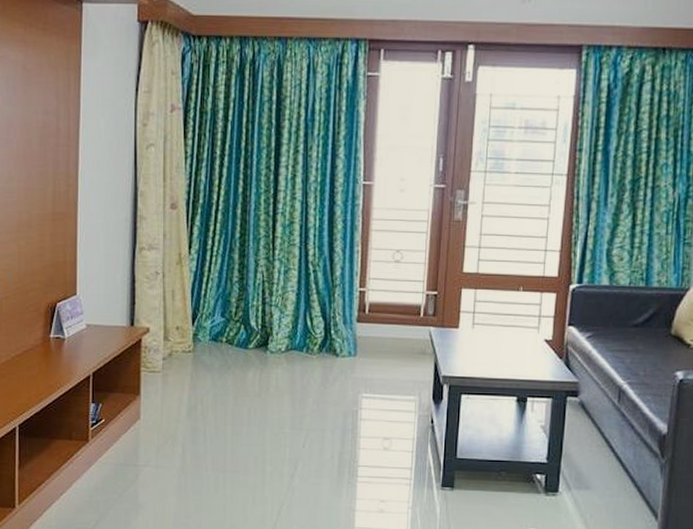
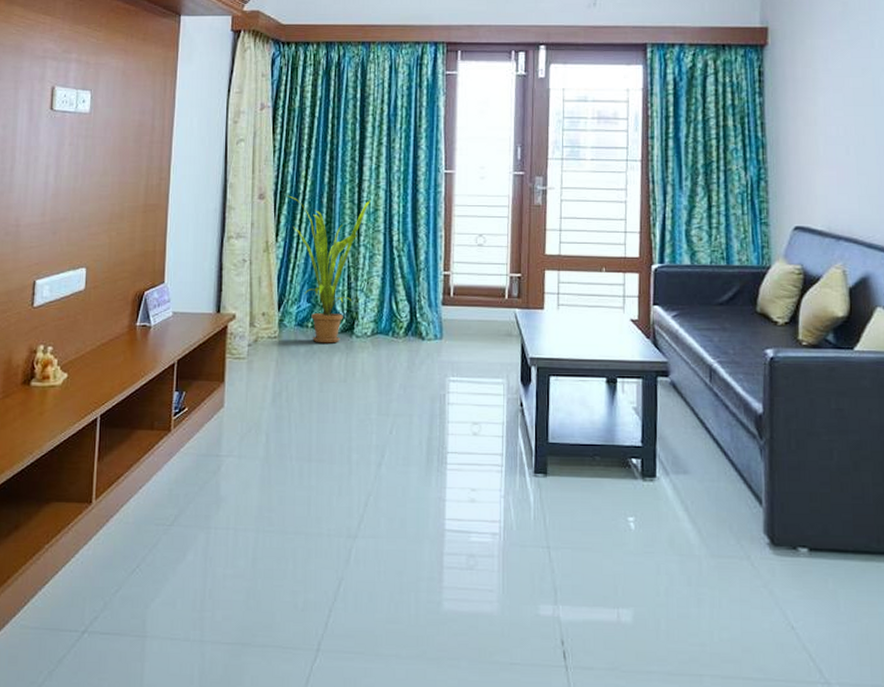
house plant: none [199,205,286,359] -> present [287,195,371,343]

